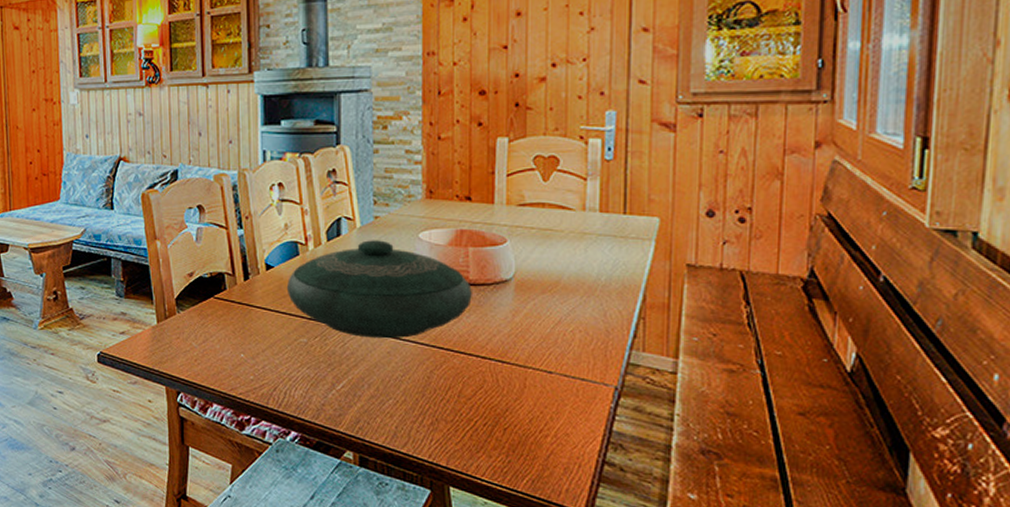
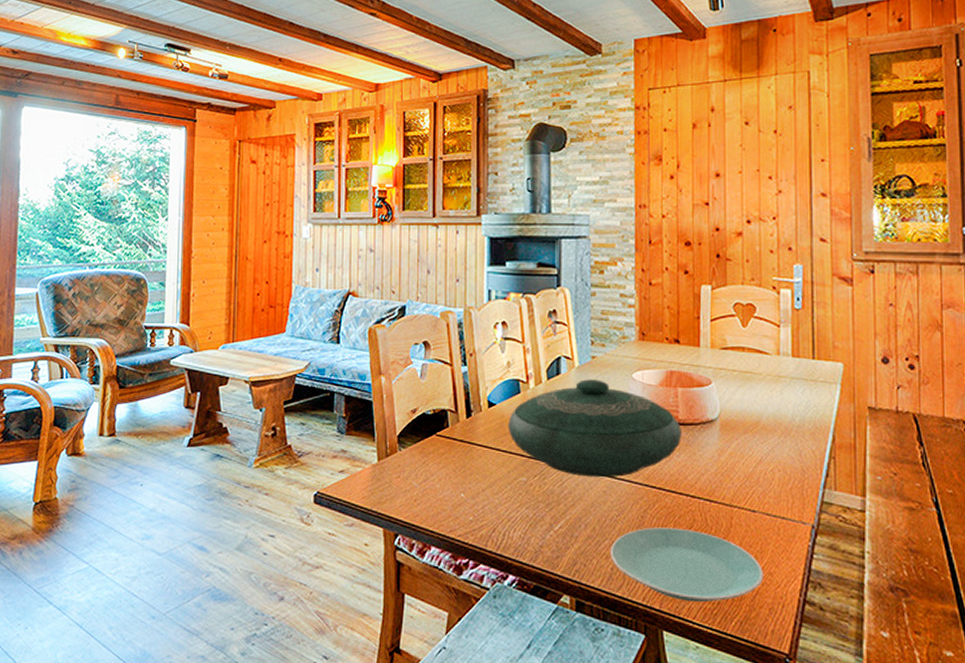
plate: none [394,387,560,461] -> present [610,527,764,603]

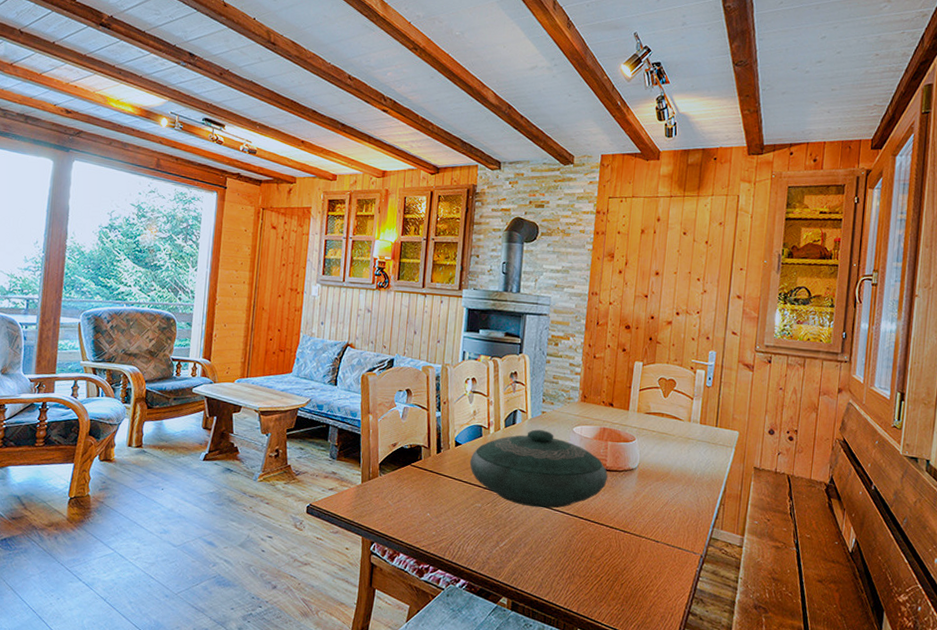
plate: present [610,527,764,603] -> none [542,549,660,609]

